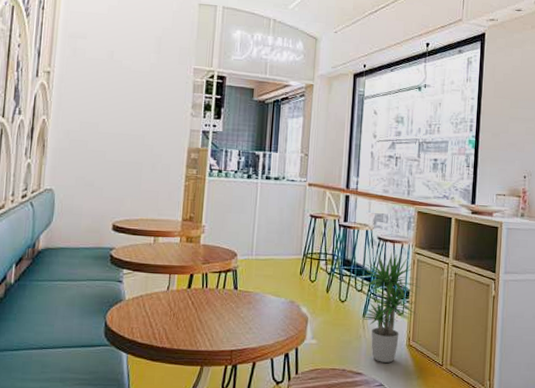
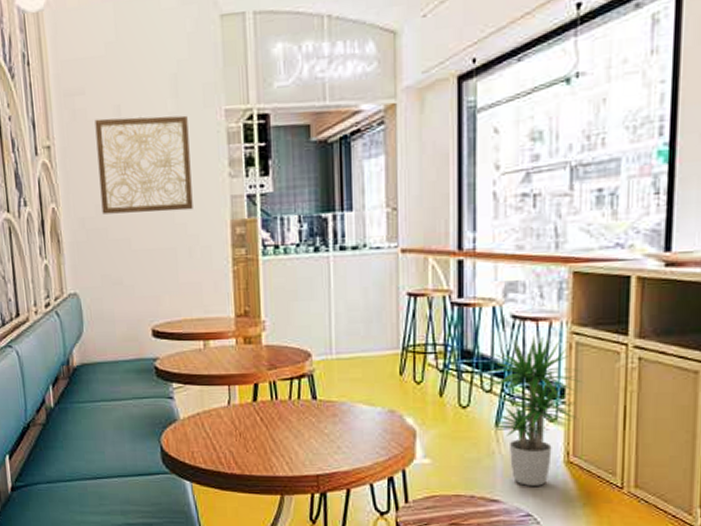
wall art: none [85,58,165,136] -> present [95,115,193,214]

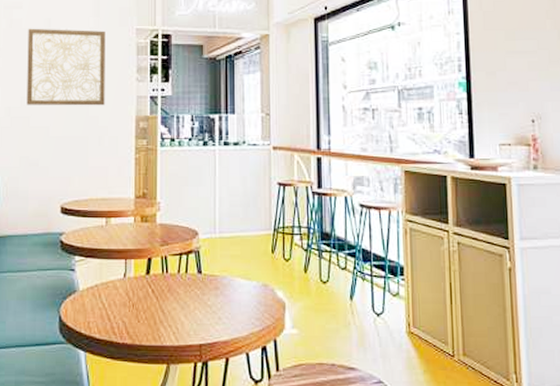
potted plant: present [487,334,583,486] -> none [342,221,417,354]

